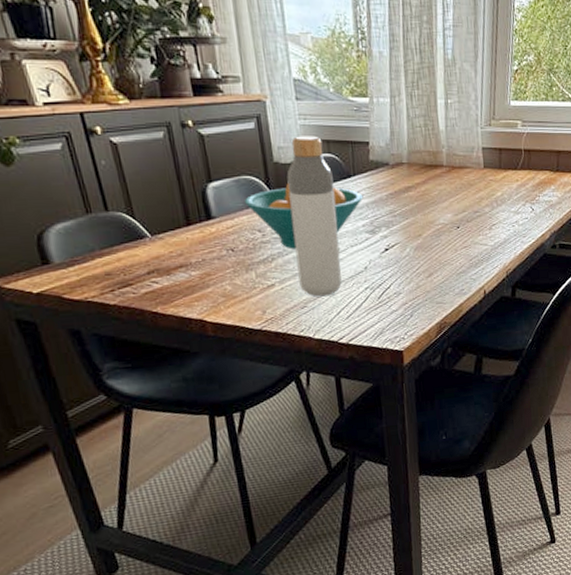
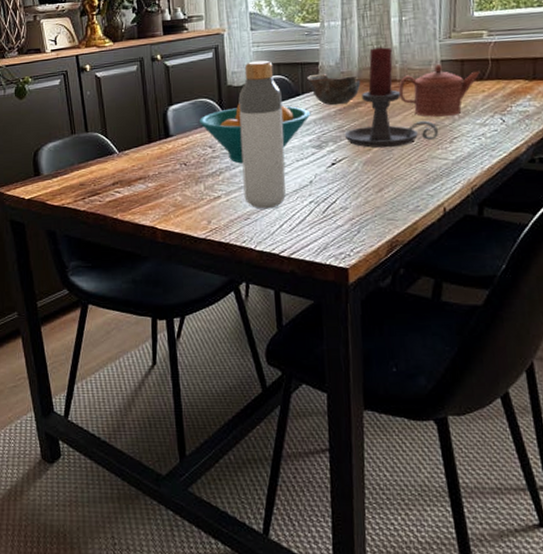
bowl: none [358,154,411,189] -> present [307,73,361,106]
candle holder: none [396,129,481,234] -> present [344,46,439,148]
teapot: none [445,152,515,204] -> present [399,64,480,117]

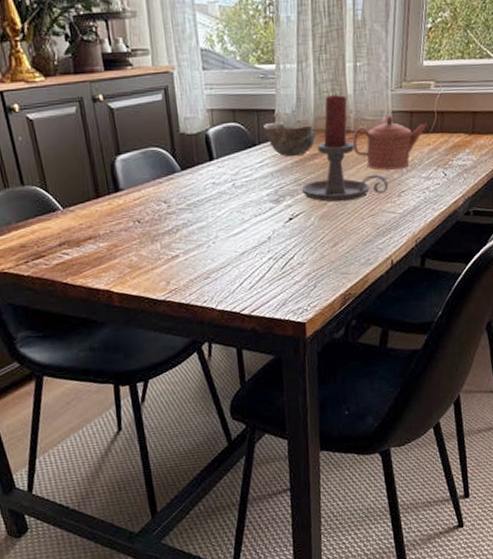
fruit bowl: present [198,102,311,164] -> none [150,153,268,220]
bottle: present [238,60,286,209] -> none [192,105,245,268]

